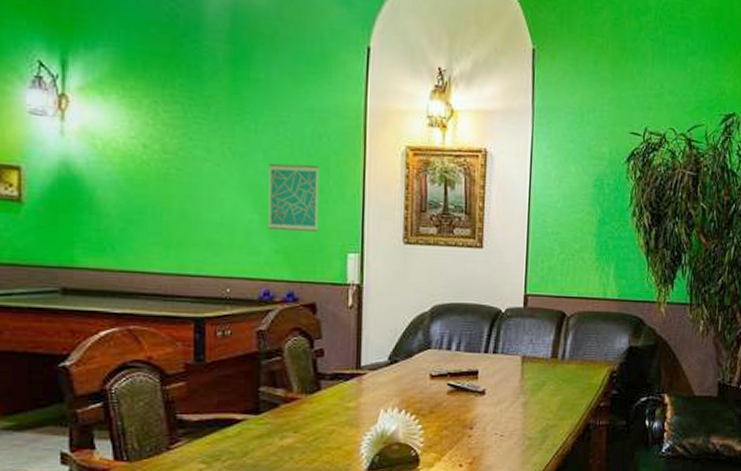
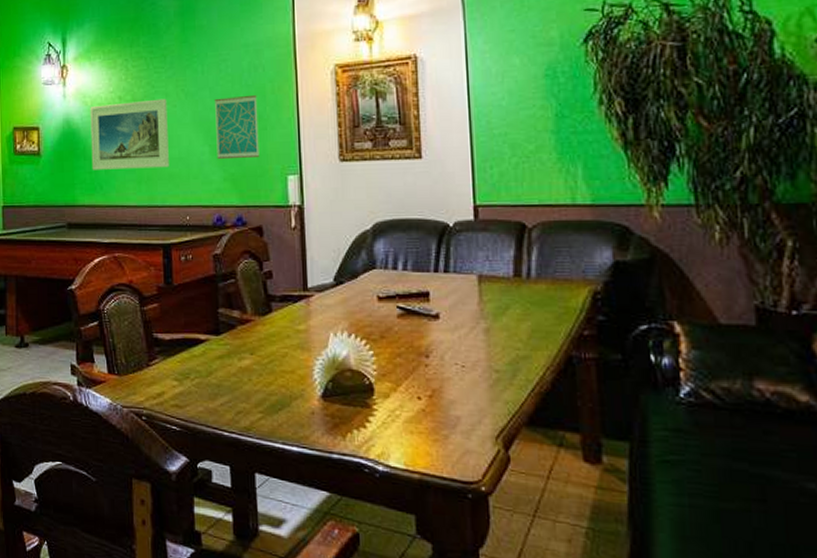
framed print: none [100,150,208,233] -> present [90,98,169,170]

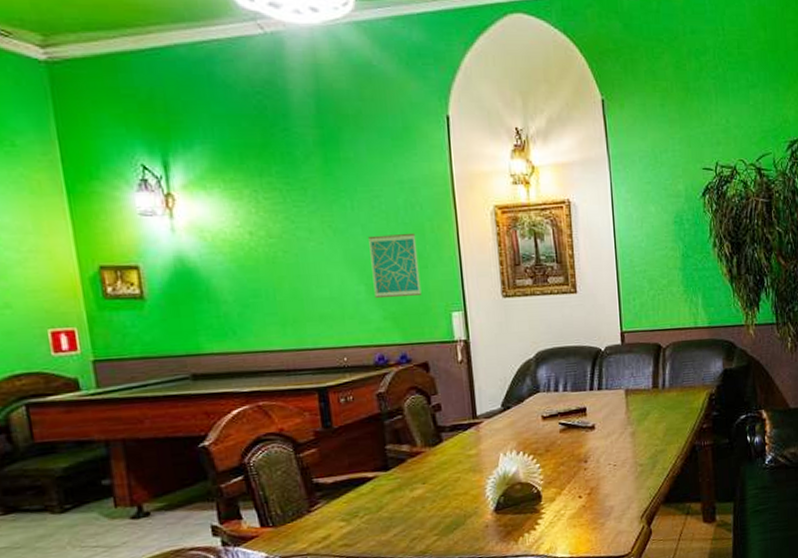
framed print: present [90,98,169,170] -> none [210,235,319,314]

